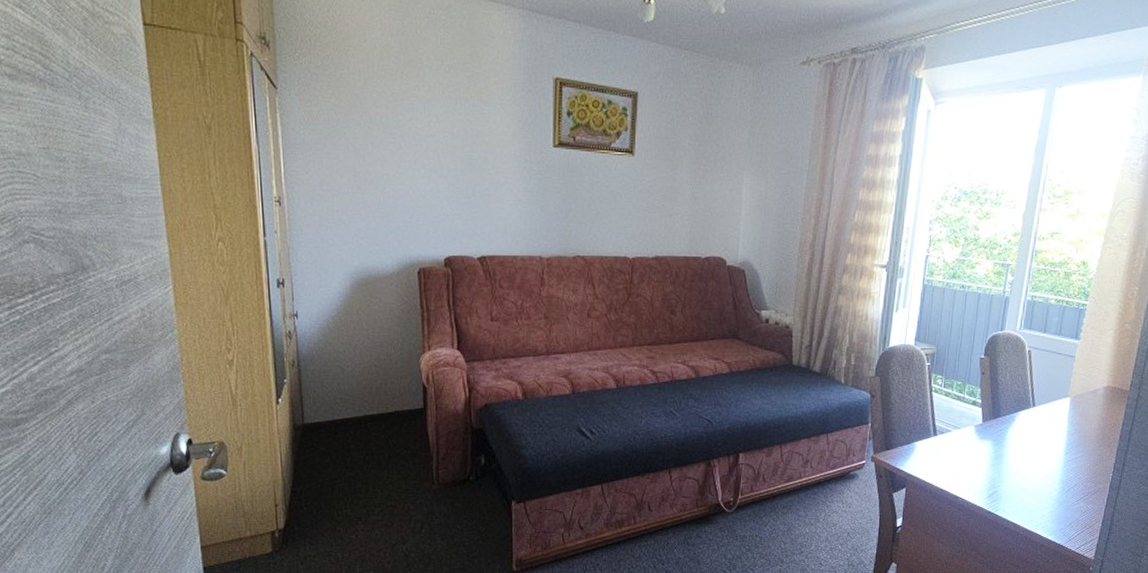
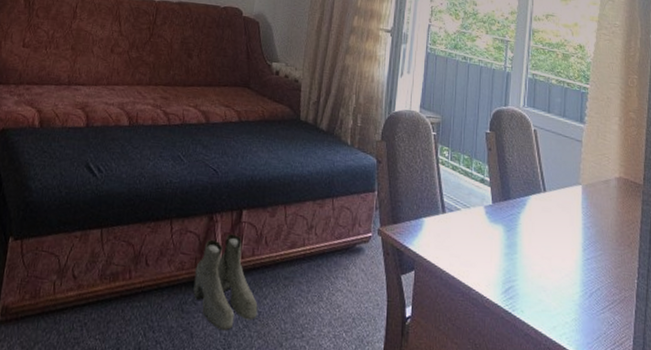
boots: none [697,476,759,556] -> present [193,234,258,331]

